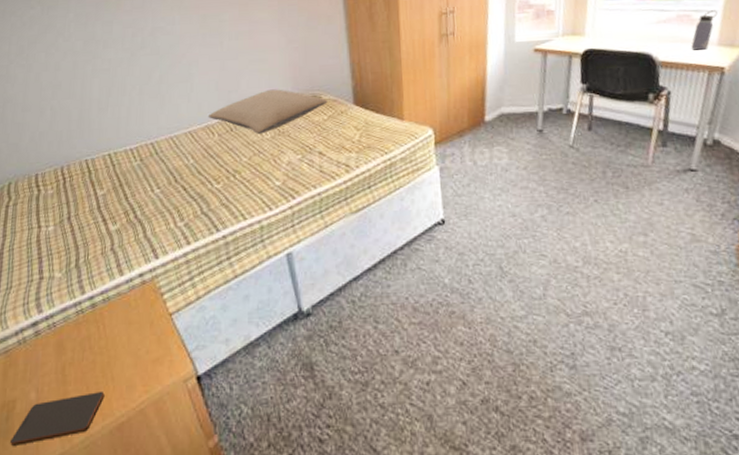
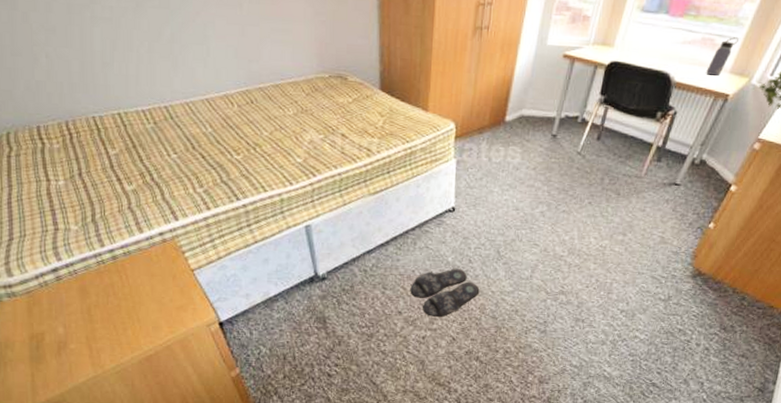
phone: present [10,392,105,446] -> none [43,330,132,369]
pillow: present [207,89,328,134] -> none [226,64,354,110]
slippers: none [405,292,487,355] -> present [410,269,480,317]

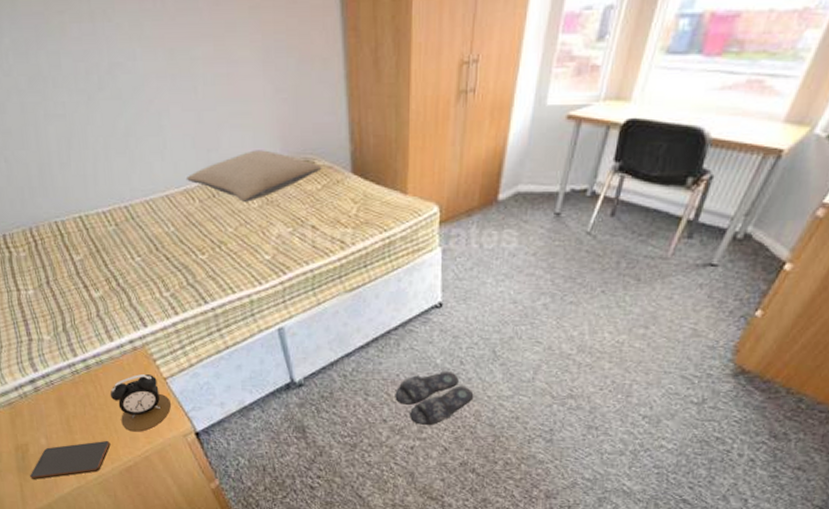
phone: none [43,330,132,369] -> present [30,441,111,479]
alarm clock: none [135,266,196,322] -> present [110,374,171,432]
pillow: none [226,64,354,110] -> present [185,150,322,202]
water bottle: present [706,37,739,77] -> none [752,75,797,128]

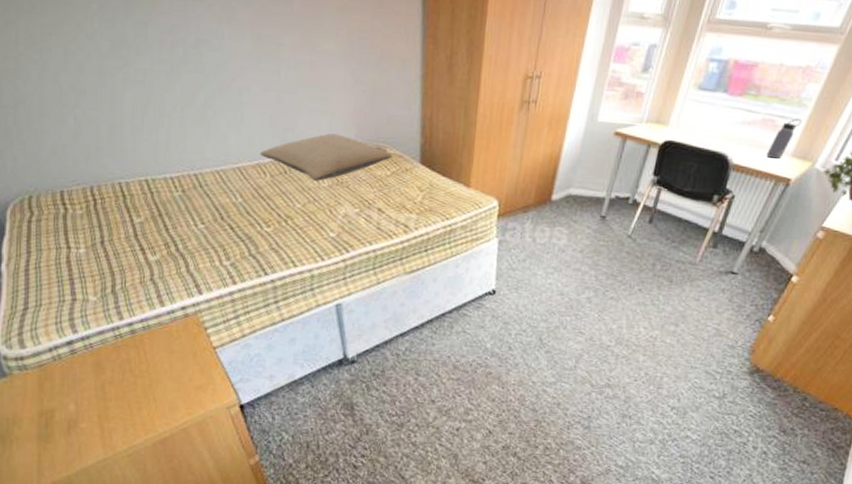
phone: present [30,441,111,479] -> none [51,410,147,449]
alarm clock: present [110,374,171,432] -> none [153,342,217,402]
slippers: present [395,372,474,425] -> none [445,356,520,408]
water bottle: none [752,75,797,128] -> present [766,119,802,160]

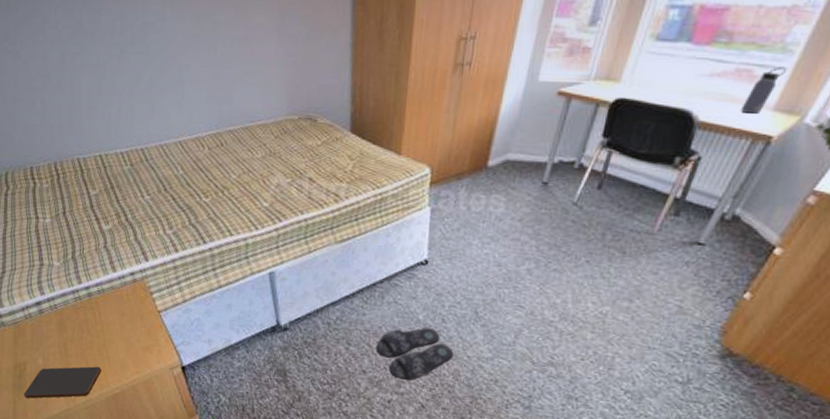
phone: none [51,410,147,449] -> present [24,366,102,399]
pillow: present [259,133,393,181] -> none [198,106,323,152]
slippers: none [445,356,520,408] -> present [376,328,454,380]

